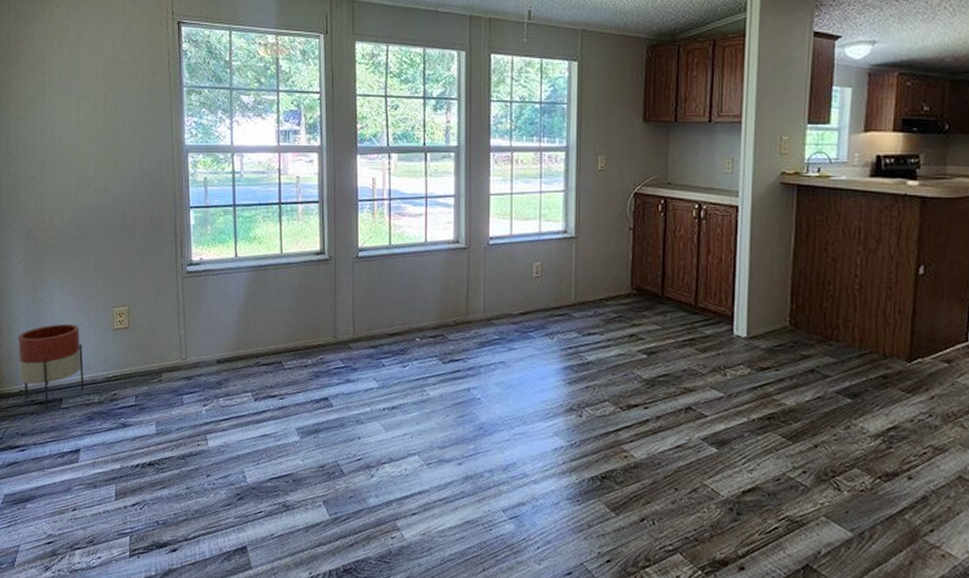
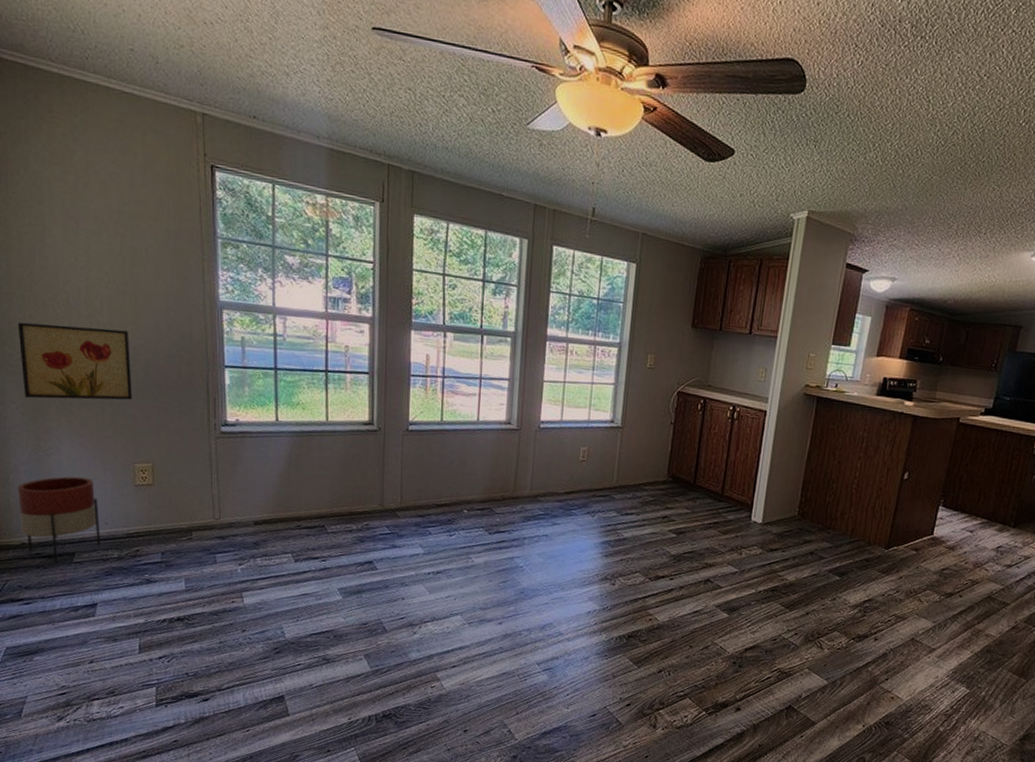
wall art: none [22,181,113,252] -> present [17,322,133,400]

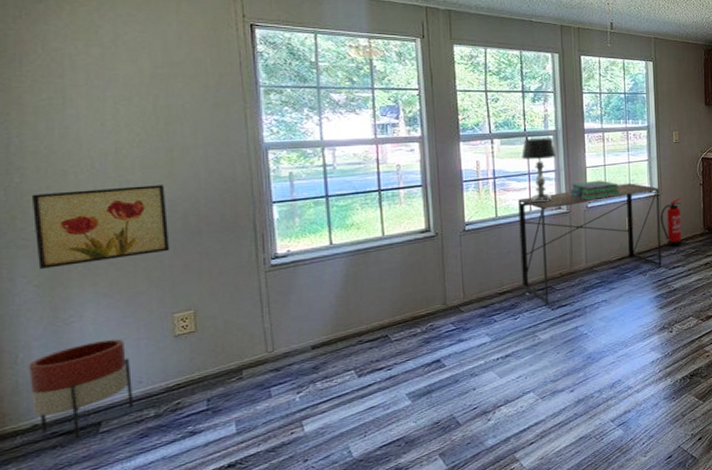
desk: none [460,405,623,527] -> present [518,183,662,305]
table lamp: none [474,337,512,414] -> present [522,138,556,203]
stack of books: none [522,397,578,420] -> present [570,180,620,201]
fire extinguisher: none [619,434,646,491] -> present [660,197,682,247]

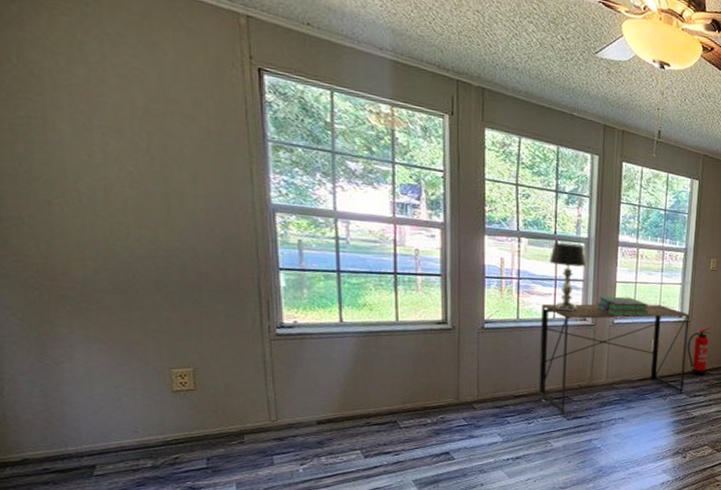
planter: present [29,339,133,438] -> none [16,385,129,478]
wall art: present [31,185,170,269] -> none [11,221,167,304]

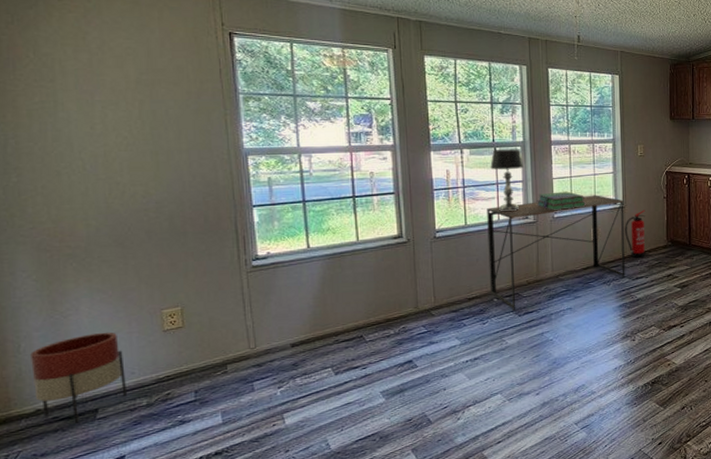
planter: none [16,385,129,478] -> present [30,332,127,423]

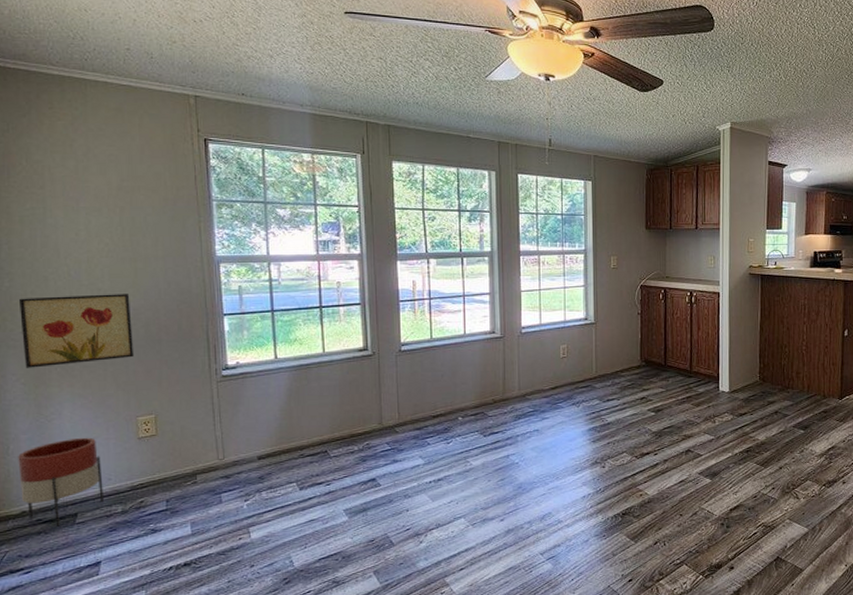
wall art: none [27,187,158,264] -> present [18,294,135,368]
desk: present [487,195,625,311] -> none [453,309,596,431]
table lamp: present [490,149,523,212] -> none [457,259,491,326]
stack of books: present [537,191,586,211] -> none [504,305,555,326]
fire extinguisher: present [625,210,645,258] -> none [596,326,617,378]

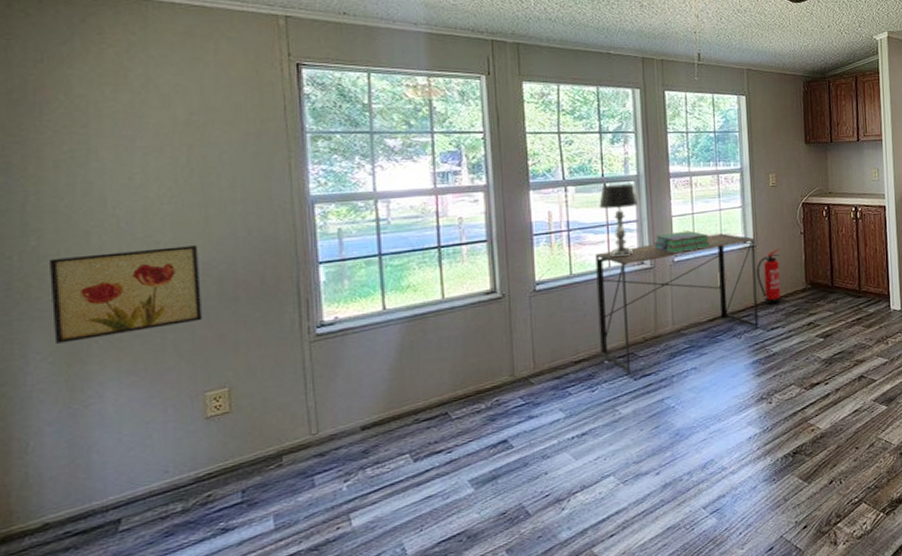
planter: present [18,437,103,527] -> none [41,422,157,539]
desk: none [453,309,596,431] -> present [595,233,759,374]
table lamp: none [457,259,491,326] -> present [599,184,638,258]
stack of books: none [504,305,555,326] -> present [654,230,711,254]
fire extinguisher: none [596,326,617,378] -> present [756,248,781,305]

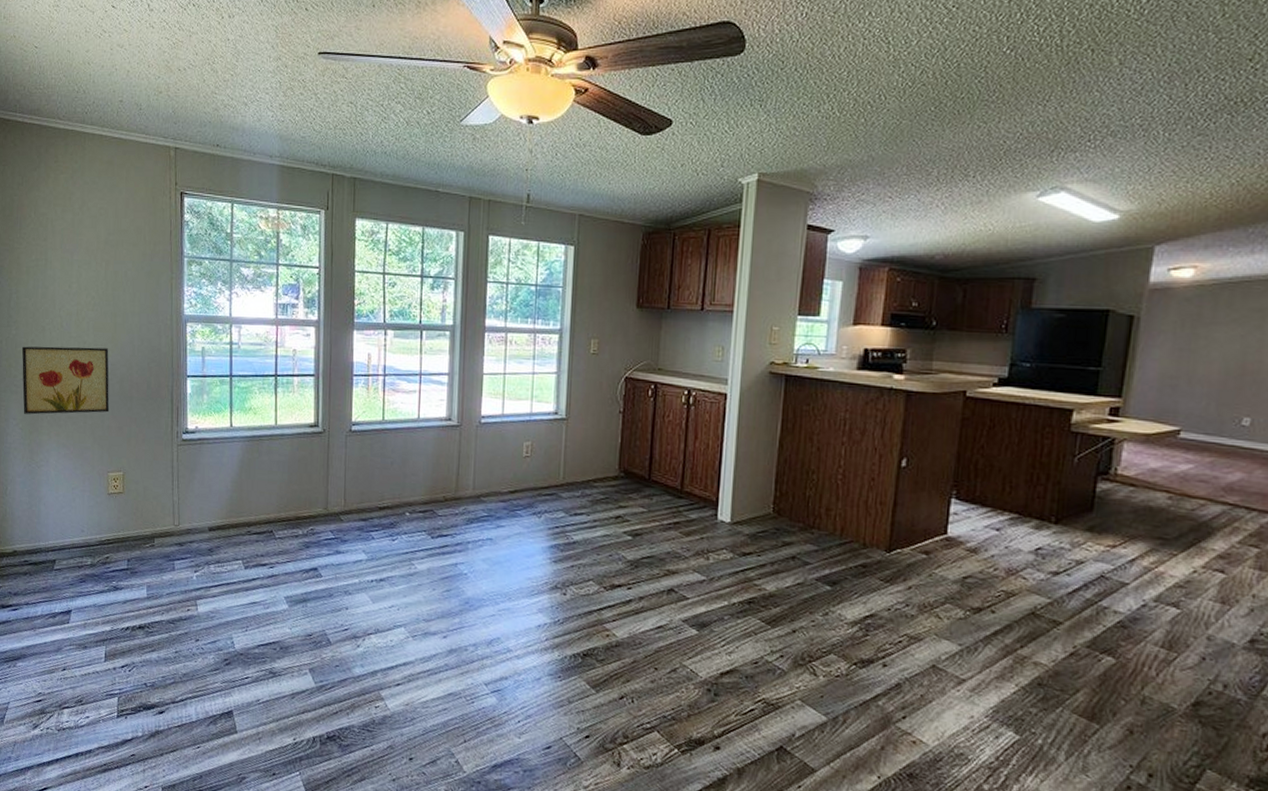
desk: present [595,233,759,374] -> none [402,399,567,531]
table lamp: present [599,184,638,258] -> none [414,333,451,410]
stack of books: present [654,230,711,254] -> none [462,391,520,415]
fire extinguisher: present [756,248,781,305] -> none [565,425,593,488]

